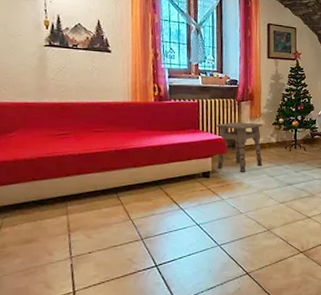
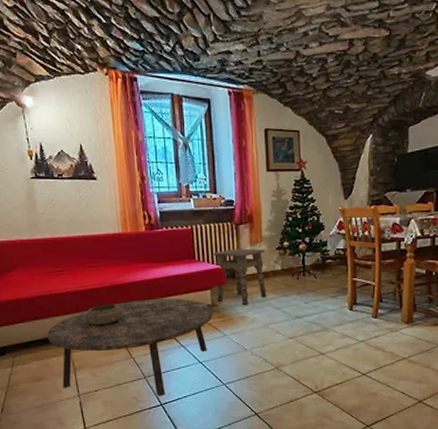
coffee table: none [44,164,213,258] -> present [47,299,214,397]
decorative bowl: none [86,168,125,189] -> present [86,304,123,327]

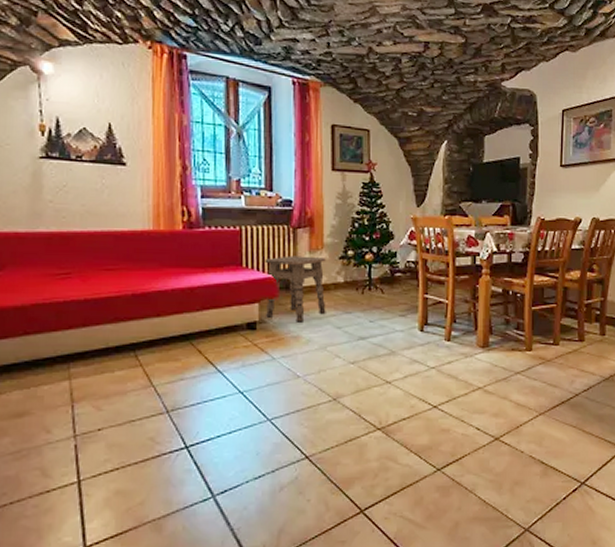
coffee table: present [47,299,214,397] -> none [39,313,261,437]
decorative bowl: present [86,304,123,327] -> none [94,317,145,346]

